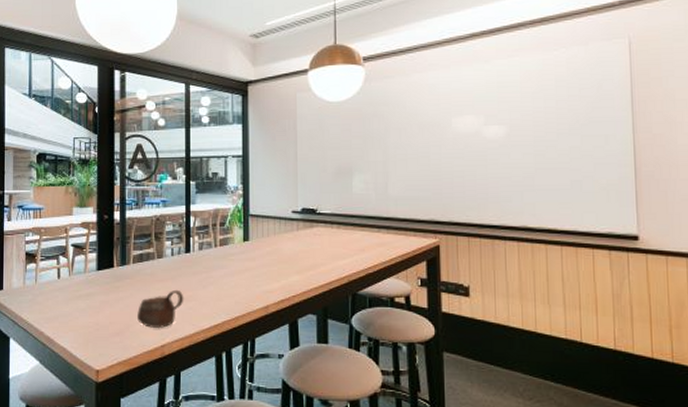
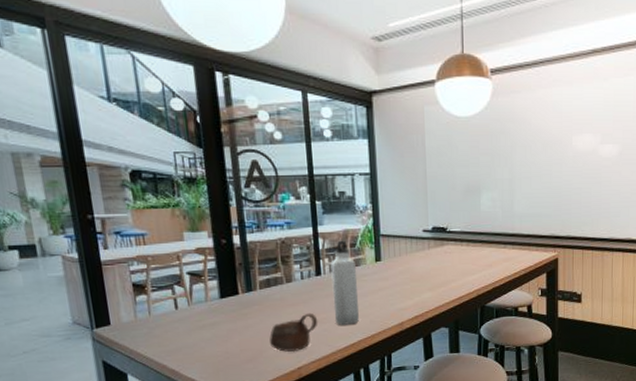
water bottle: none [200,219,225,304] -> present [330,240,360,325]

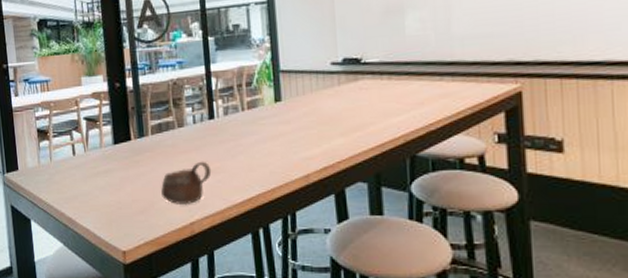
water bottle: present [330,240,360,325] -> none [224,78,258,176]

